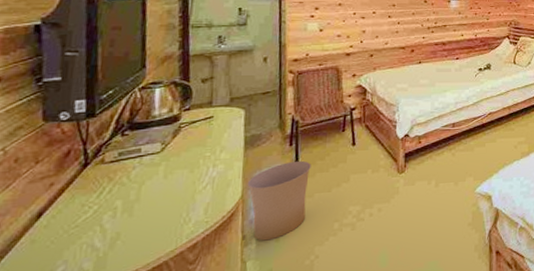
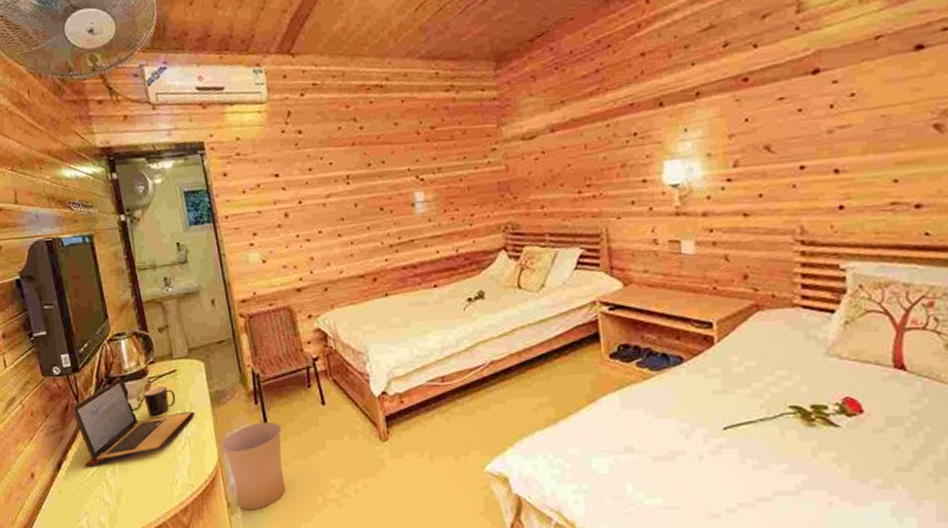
laptop: none [73,122,226,213] -> present [71,377,195,467]
mug: none [169,131,207,162] -> present [143,386,176,419]

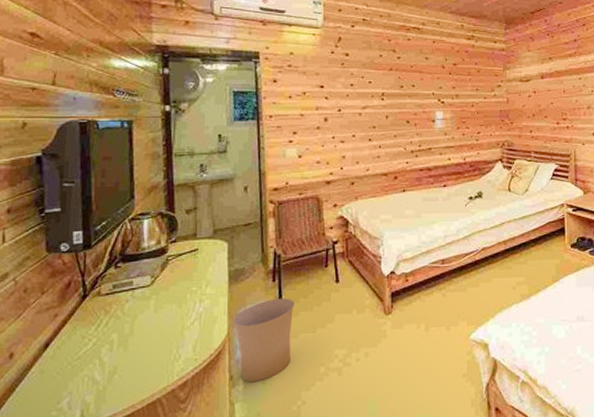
laptop: present [71,377,195,467] -> none [73,255,211,345]
mug: present [143,386,176,419] -> none [158,264,193,295]

